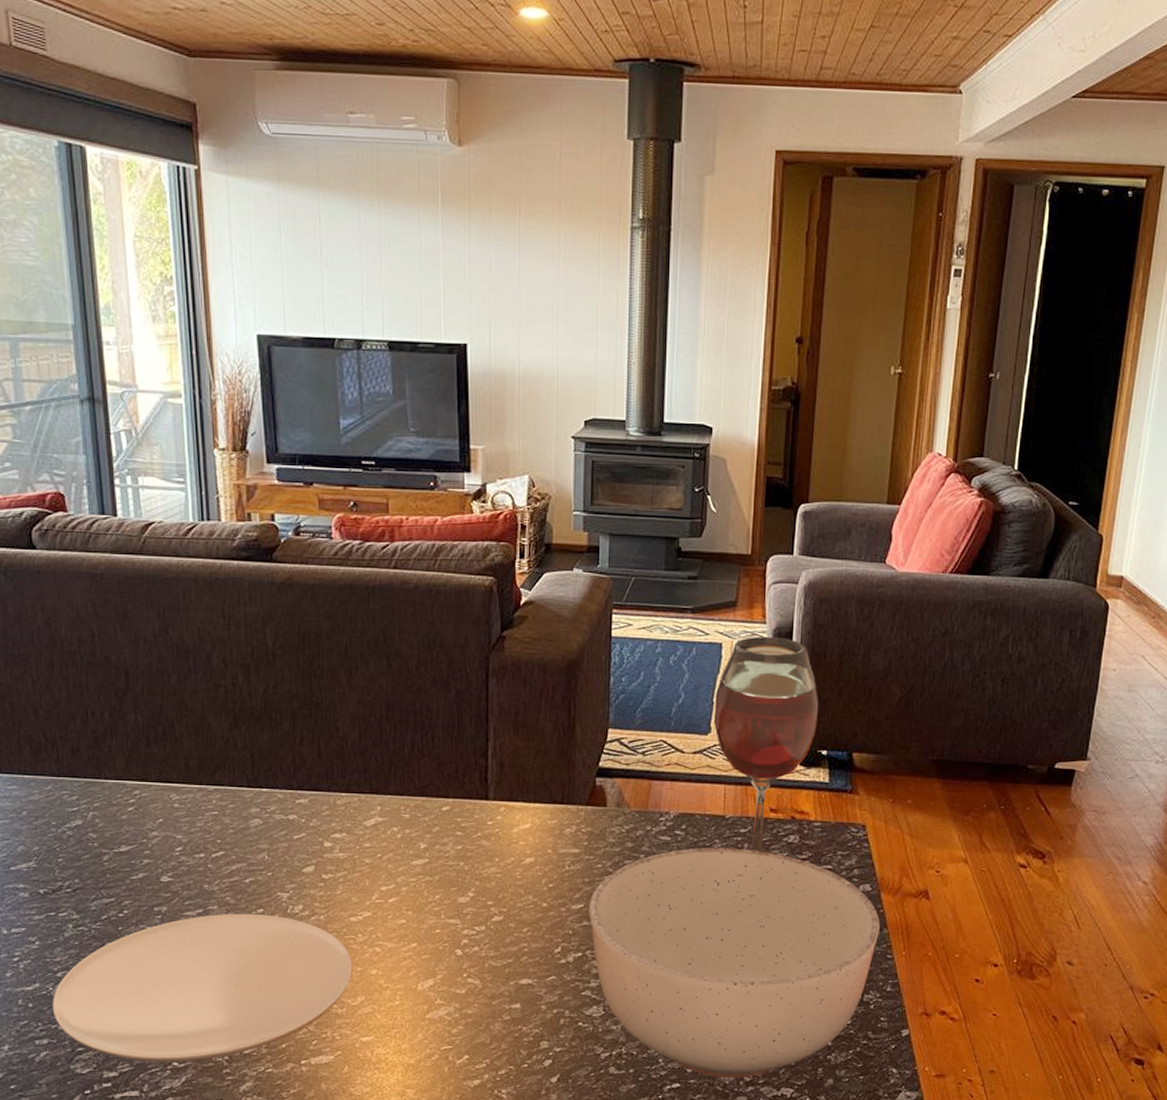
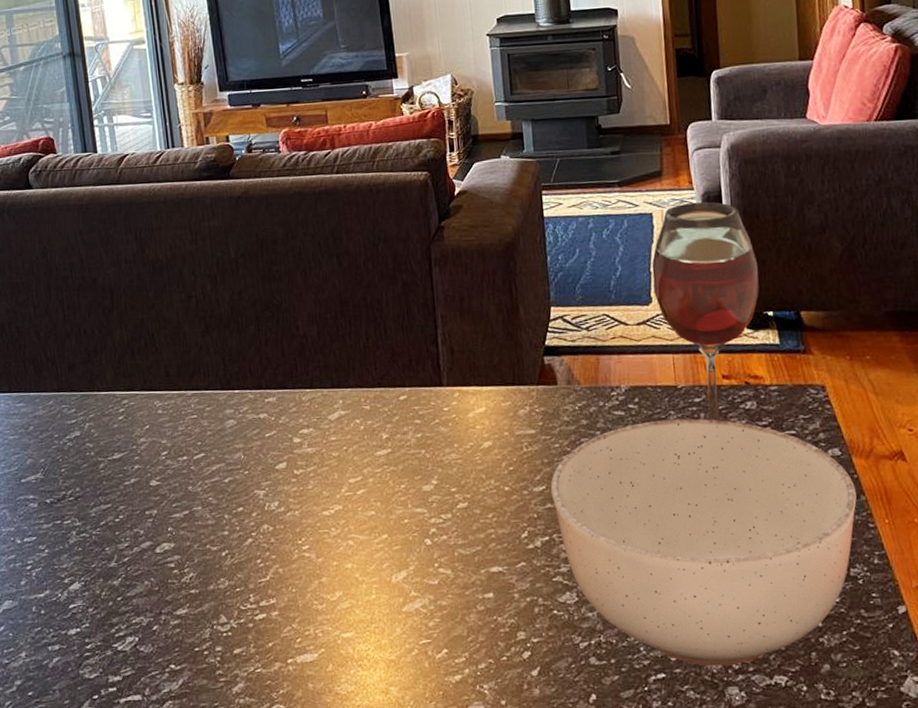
plate: present [52,913,352,1062] -> none [61,512,329,665]

